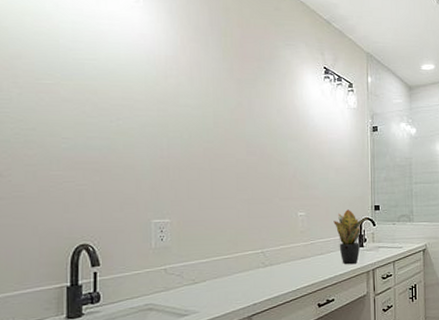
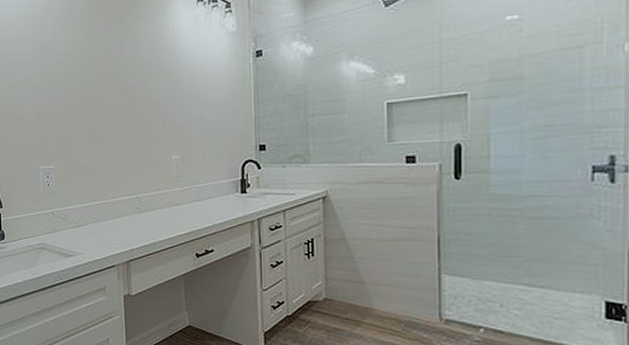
potted plant: present [333,210,368,265] -> none [211,151,252,213]

